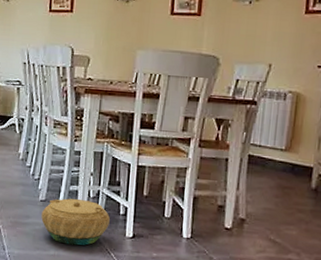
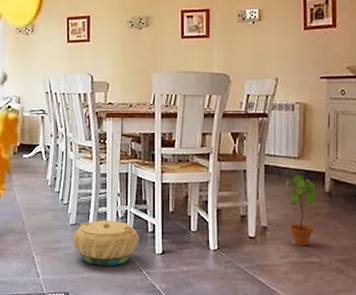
potted plant: none [268,167,303,243] -> present [286,174,317,246]

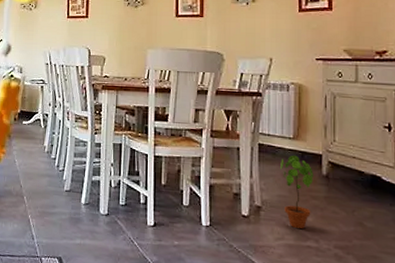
basket: present [73,220,139,266] -> none [67,188,131,235]

